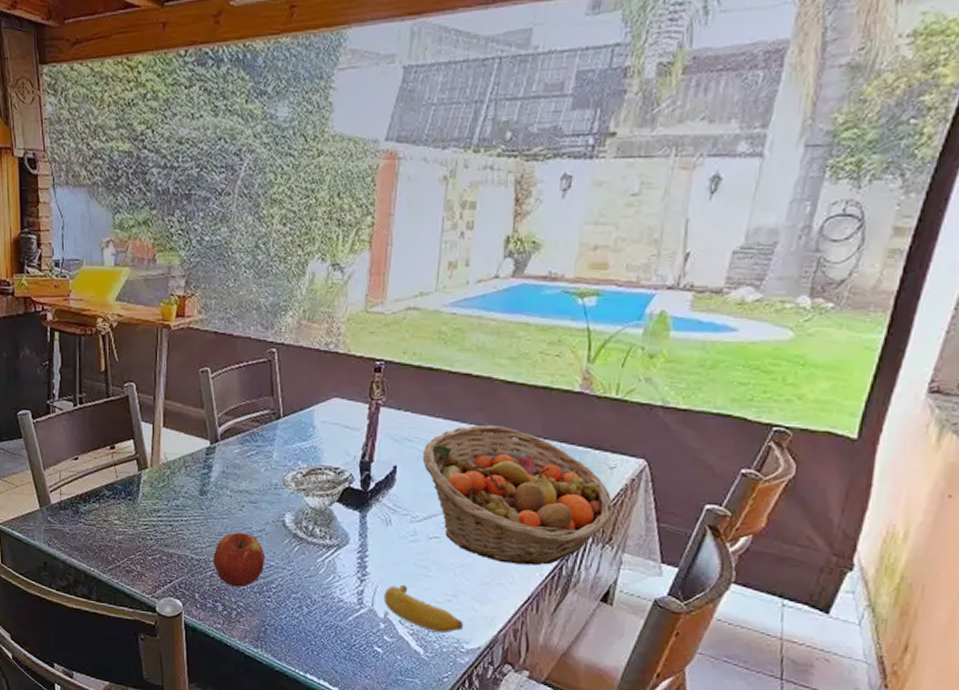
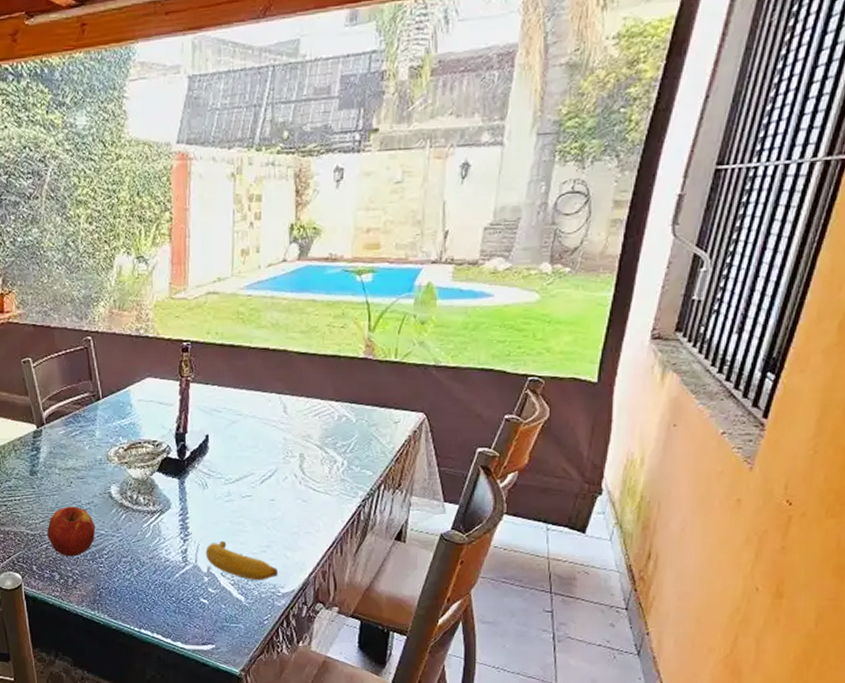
fruit basket: present [422,425,614,566] -> none [230,393,400,514]

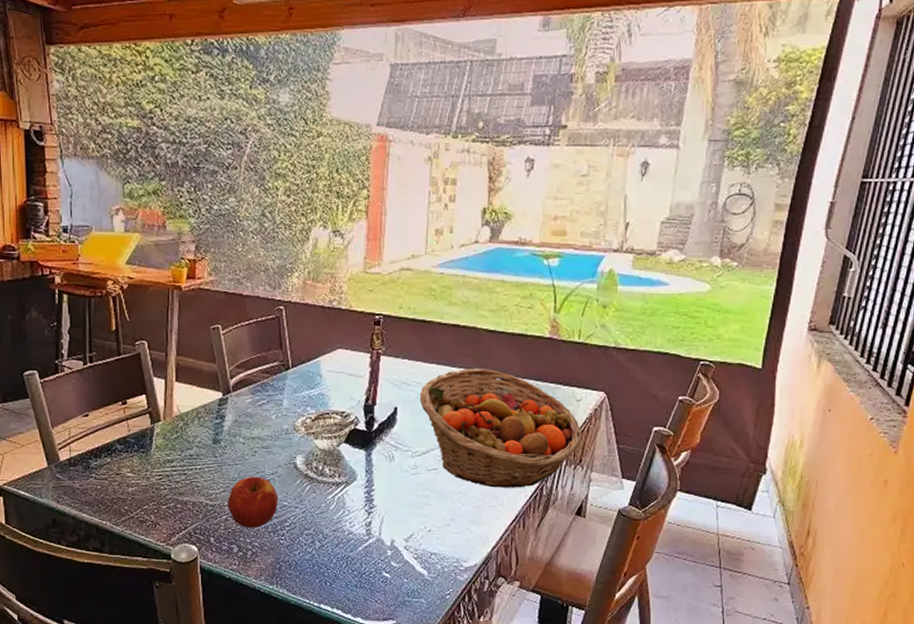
banana: present [205,540,278,581] -> none [390,513,461,555]
fruit basket: none [230,393,400,514] -> present [419,369,582,488]

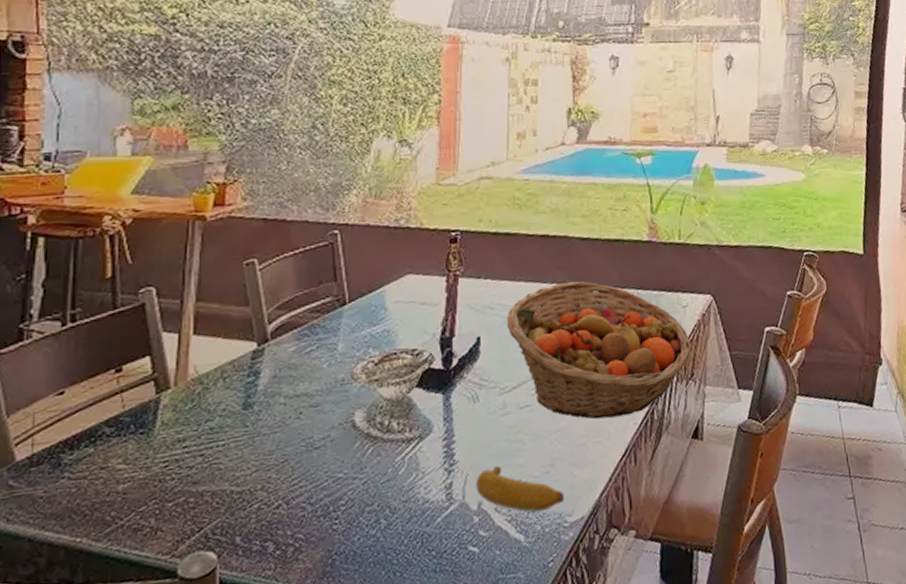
apple: present [228,477,279,528] -> none [261,444,331,516]
banana: none [390,513,461,555] -> present [475,465,564,512]

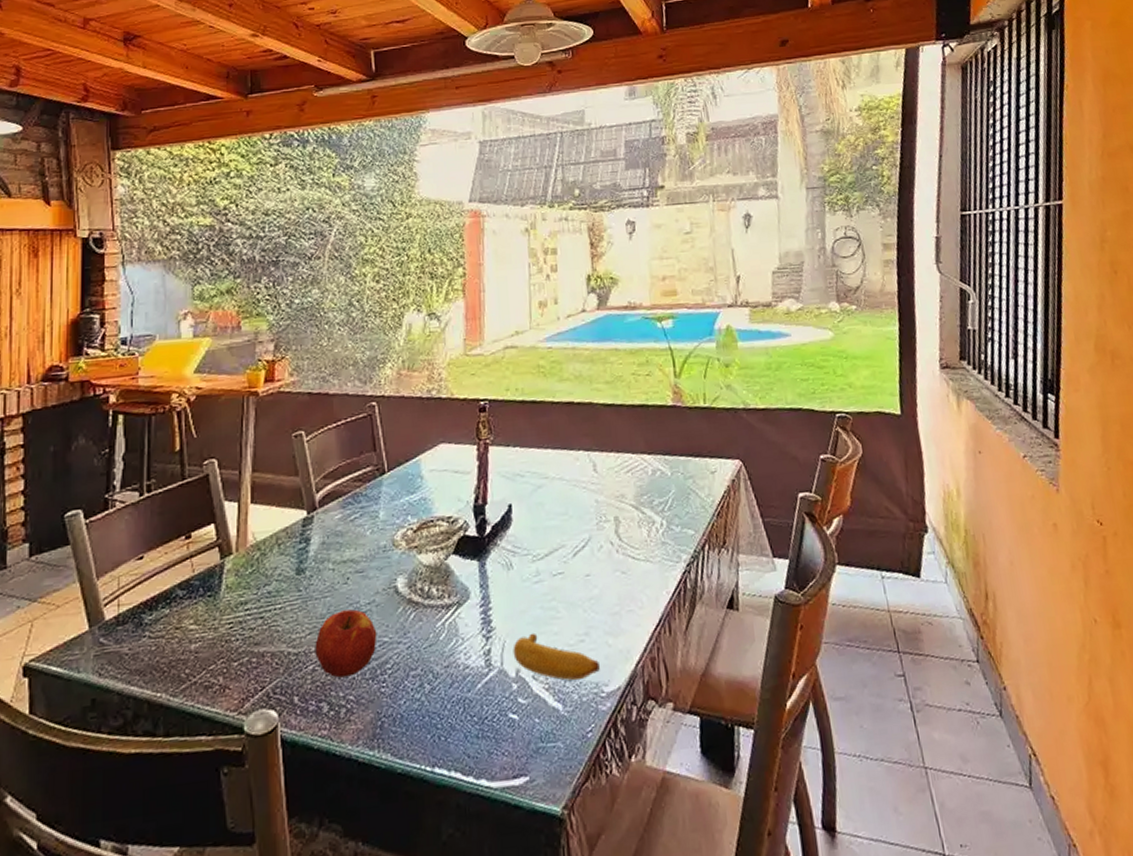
apple: none [261,444,331,516] -> present [315,609,377,678]
fruit basket: present [506,281,692,420] -> none [536,448,722,588]

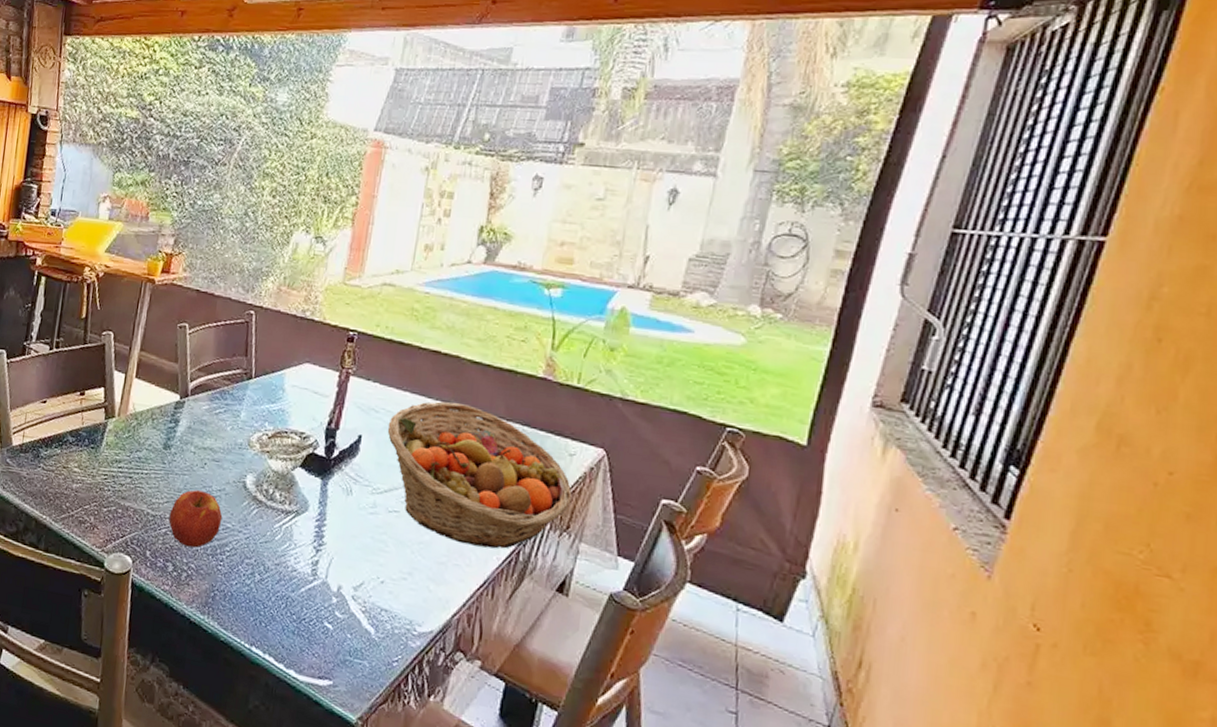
banana: present [513,632,600,681] -> none [338,558,417,613]
fruit basket: none [536,448,722,588] -> present [387,401,572,549]

